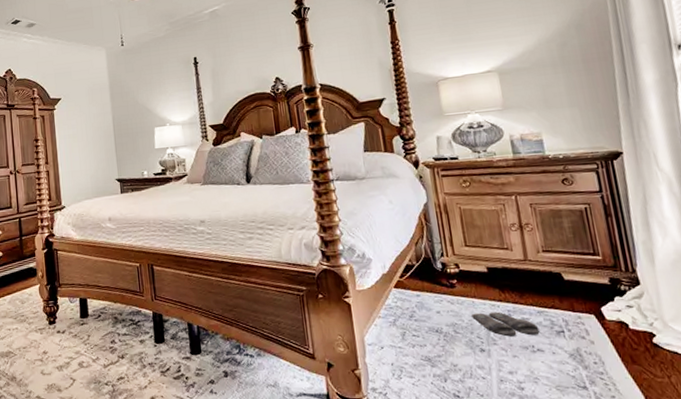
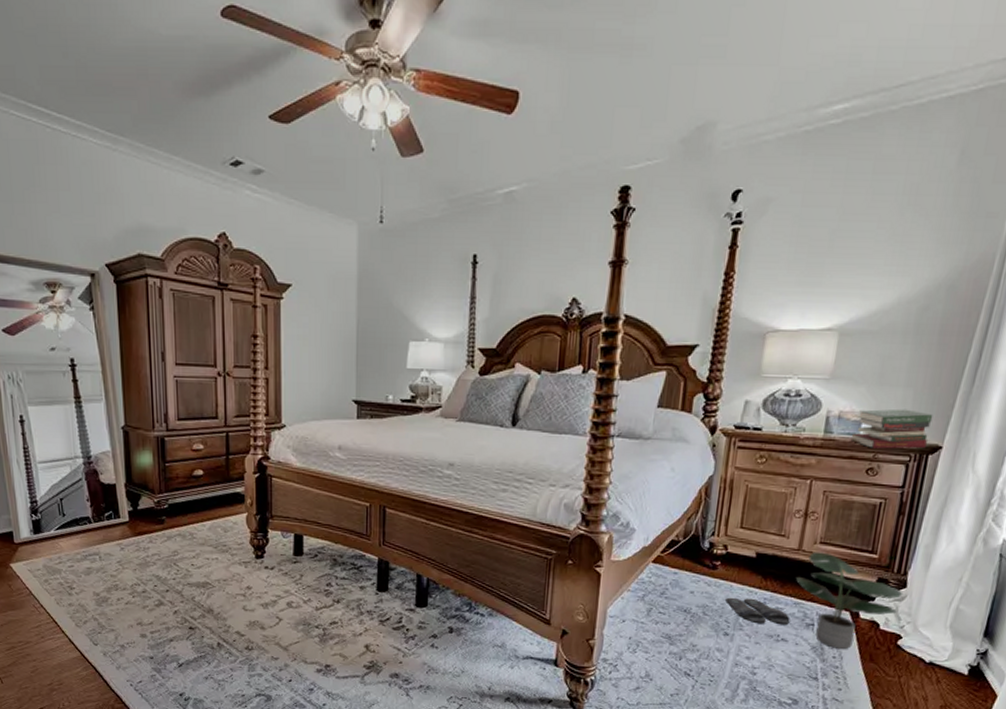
potted plant: none [532,259,641,353] -> present [796,552,903,649]
books: none [537,125,608,162] -> present [850,409,933,449]

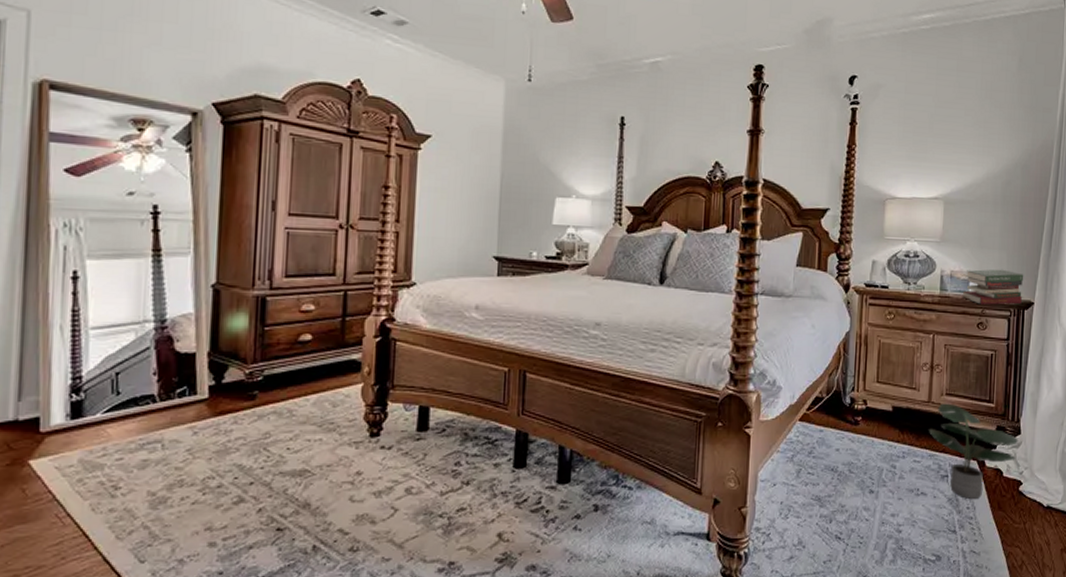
slippers: present [725,597,790,626] -> none [869,453,927,479]

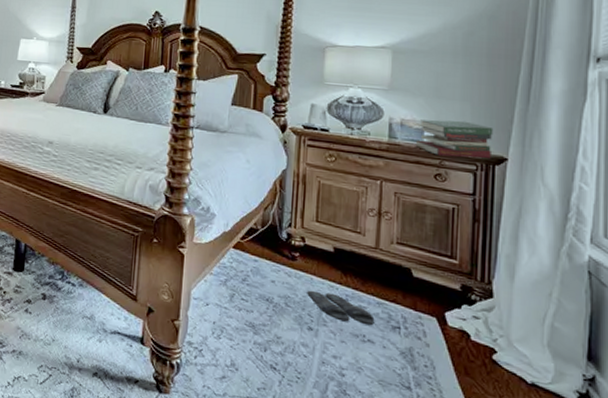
slippers: none [869,453,927,479] -> present [307,290,375,326]
potted plant: present [929,403,1019,499] -> none [377,251,491,358]

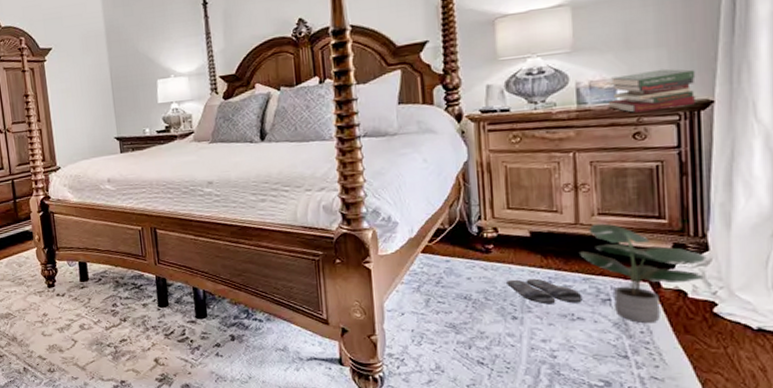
potted plant: none [377,251,491,358] -> present [580,223,707,323]

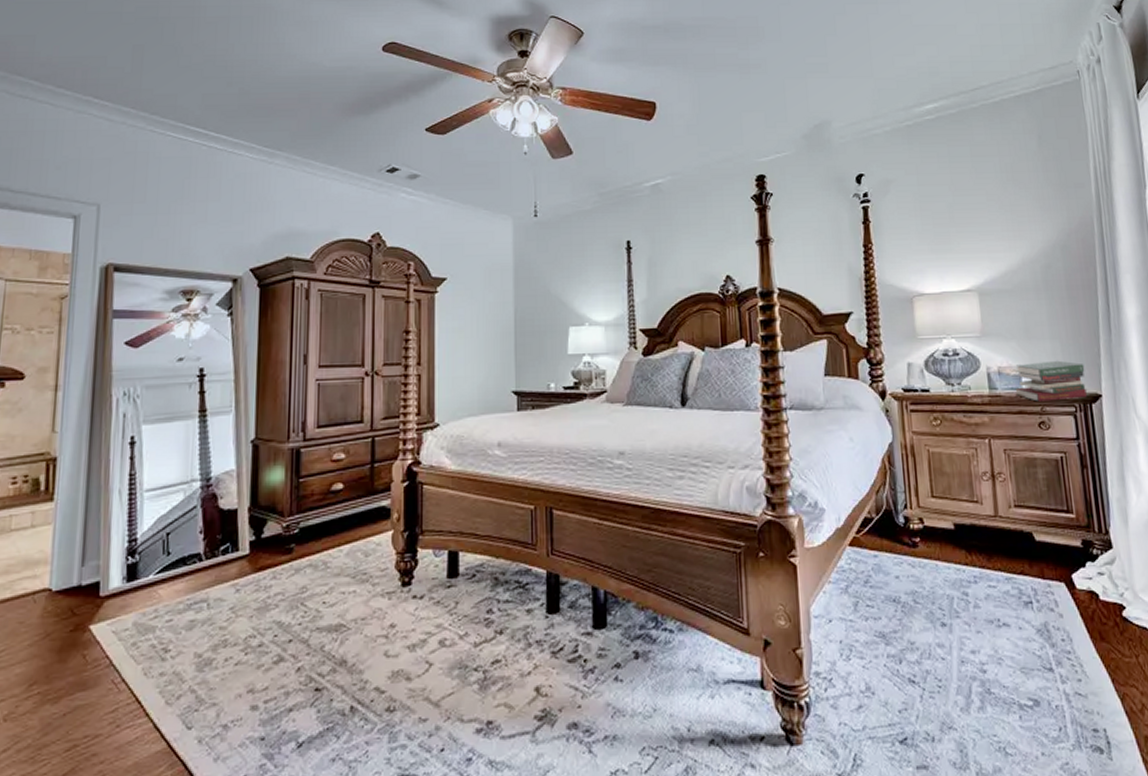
slippers: present [507,278,583,304] -> none [934,577,1007,608]
potted plant: present [580,223,707,323] -> none [1001,516,1112,629]

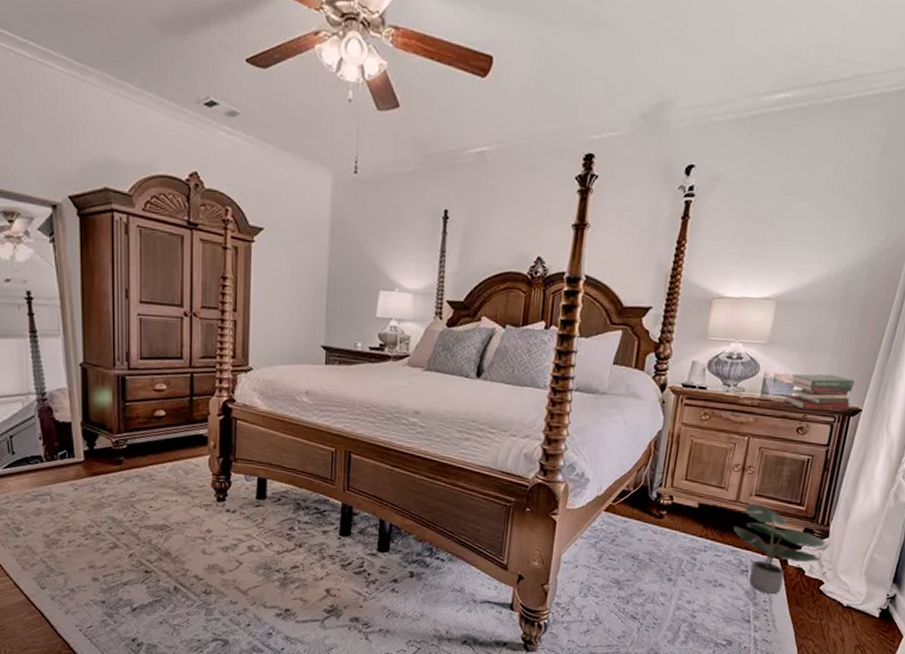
potted plant: none [1001,516,1112,629] -> present [733,503,826,594]

